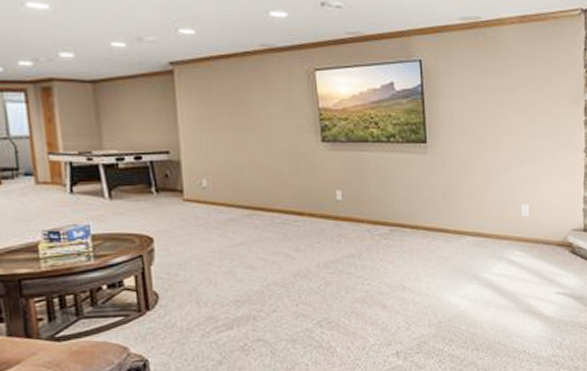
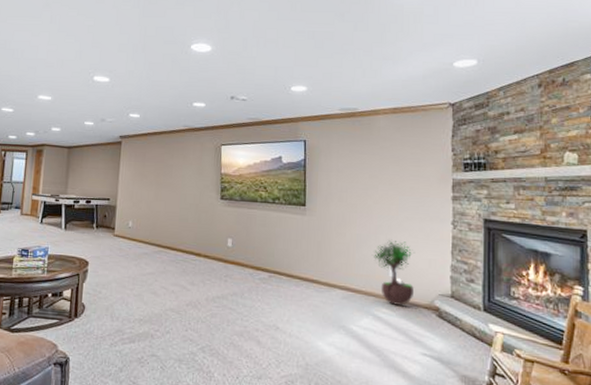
potted tree: none [504,174,547,247] -> present [372,239,414,307]

